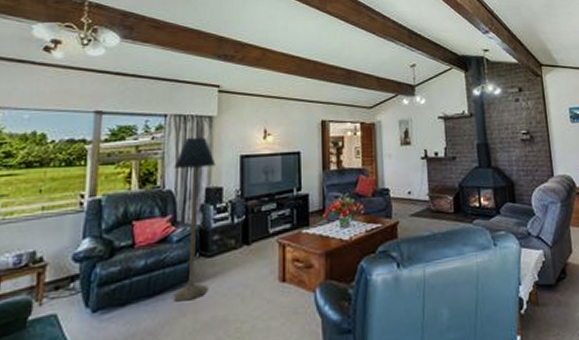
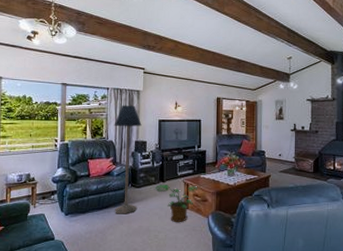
potted plant: none [235,245,299,304] -> present [154,183,198,222]

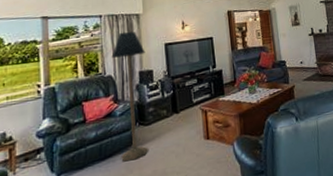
potted plant: present [154,183,198,222] -> none [167,111,218,158]

